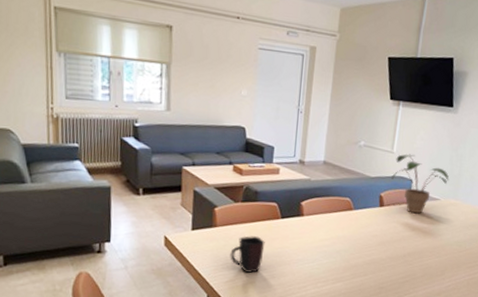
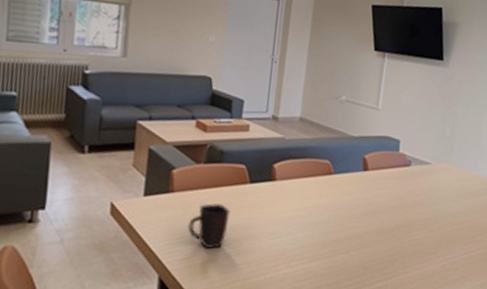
potted plant: present [391,154,449,214] -> none [376,111,441,180]

